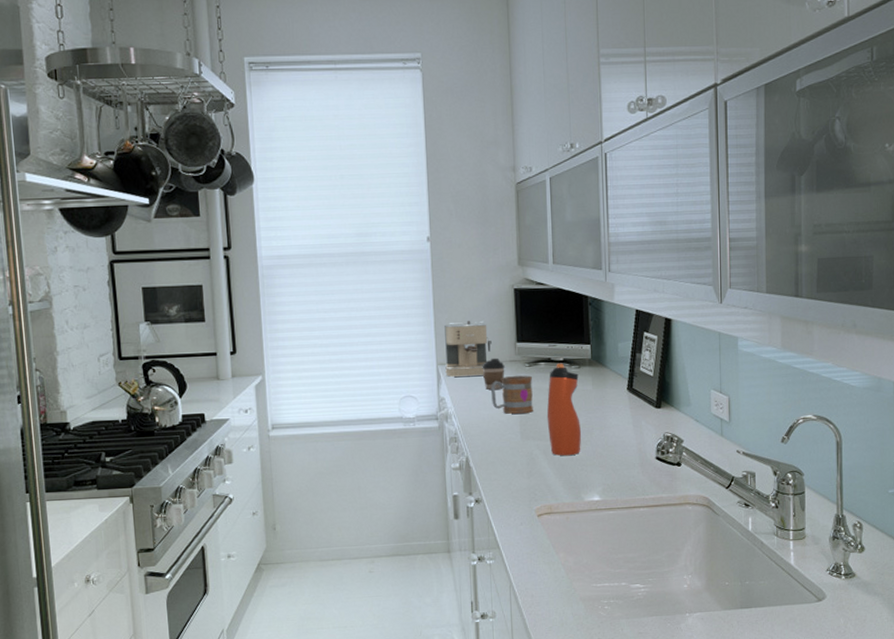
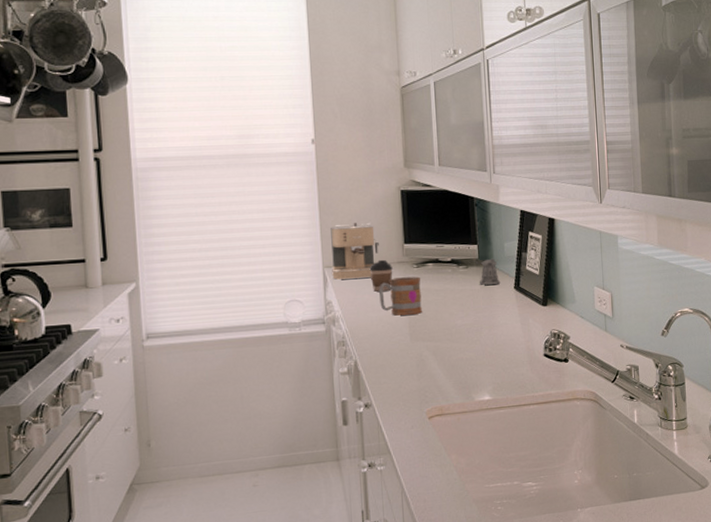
water bottle: present [547,363,582,456] -> none [435,263,471,357]
pepper shaker: none [588,358,613,386] -> present [475,258,501,285]

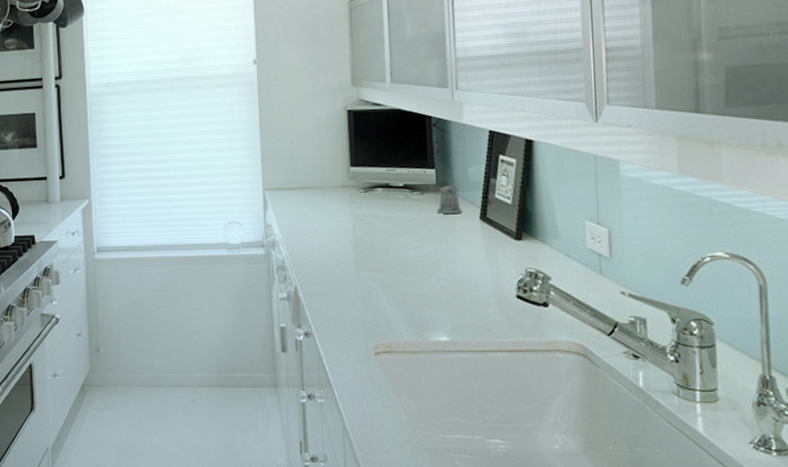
coffee maker: present [330,223,379,280] -> none [271,144,323,203]
coffee cup: present [369,259,393,292] -> none [312,183,337,216]
mug: present [378,276,422,316] -> none [321,202,369,243]

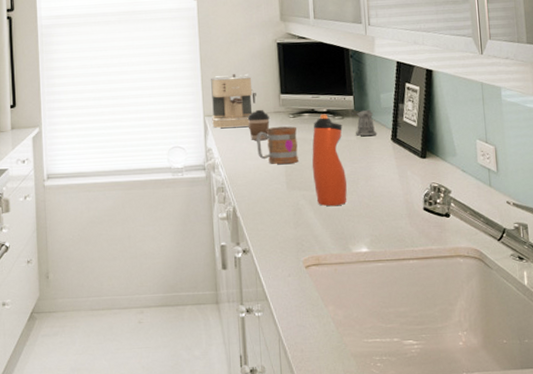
coffee maker: none [271,144,323,203] -> present [211,74,256,128]
coffee cup: none [312,183,337,216] -> present [247,109,270,140]
mug: none [321,202,369,243] -> present [256,126,298,164]
water bottle: none [384,189,426,290] -> present [312,114,348,207]

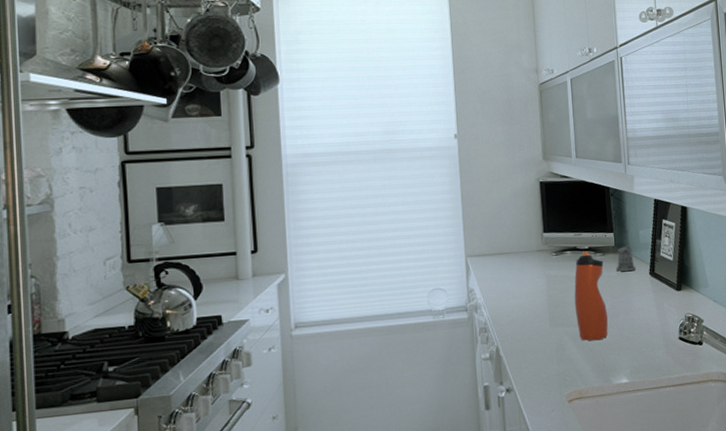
coffee maker: present [211,74,256,128] -> none [473,213,519,268]
coffee cup: present [247,109,270,140] -> none [510,248,533,279]
mug: present [256,126,298,164] -> none [519,264,561,302]

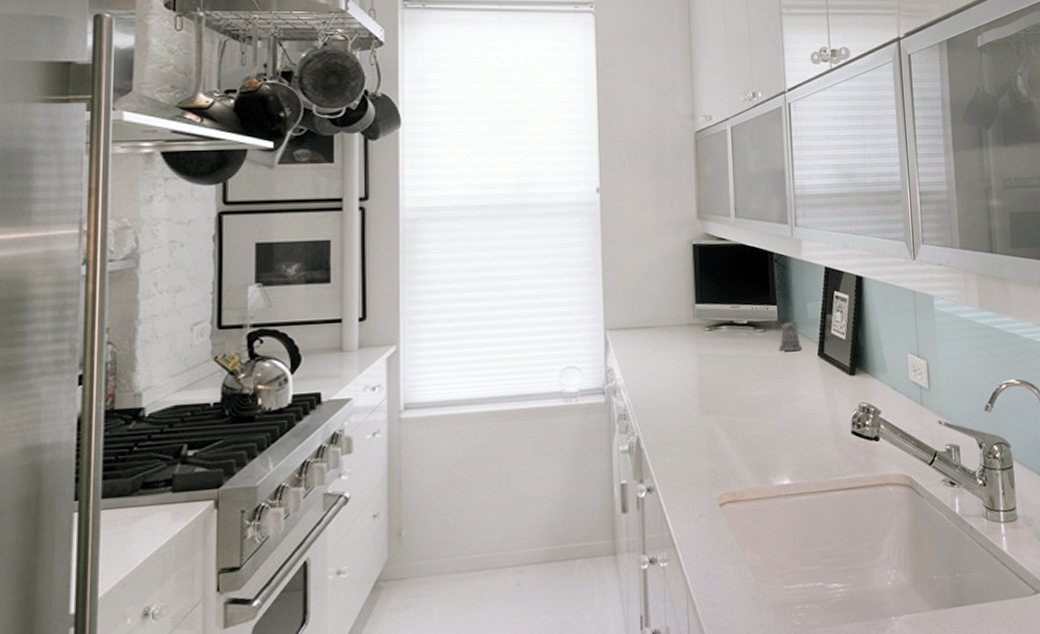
water bottle: present [574,251,609,341] -> none [729,326,769,433]

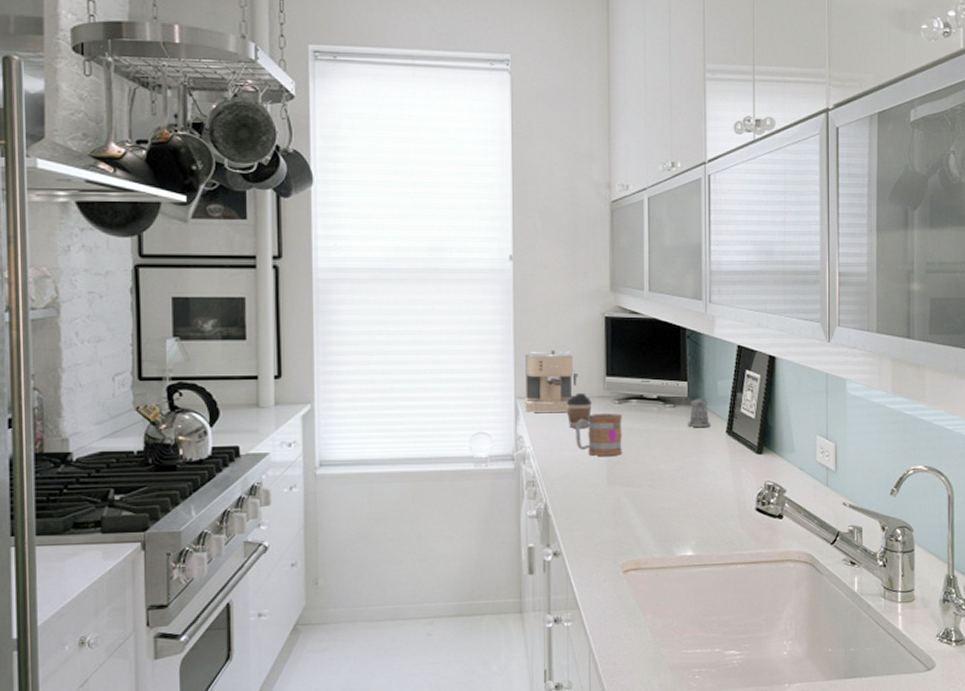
coffee maker: none [614,280,667,344] -> present [525,350,578,412]
coffee cup: none [656,321,682,358] -> present [566,392,592,428]
mug: none [665,341,714,385] -> present [574,414,622,456]

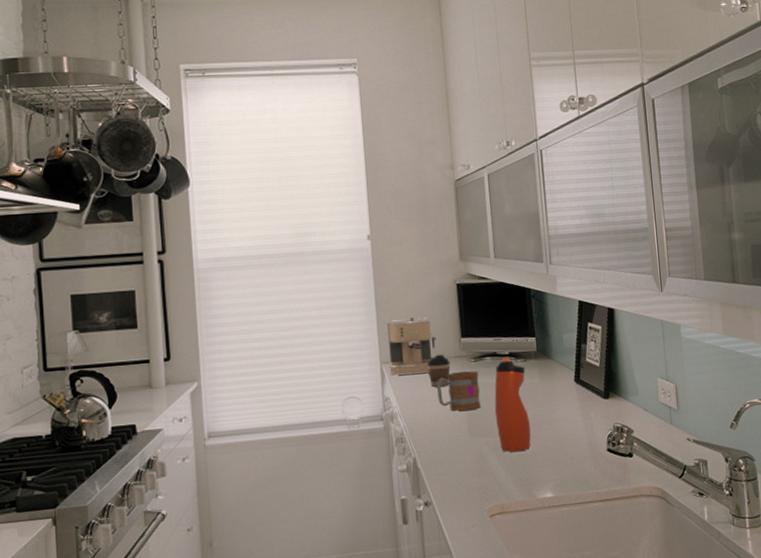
water bottle: none [637,401,675,505] -> present [494,357,531,453]
pepper shaker: present [684,397,711,427] -> none [534,350,560,379]

